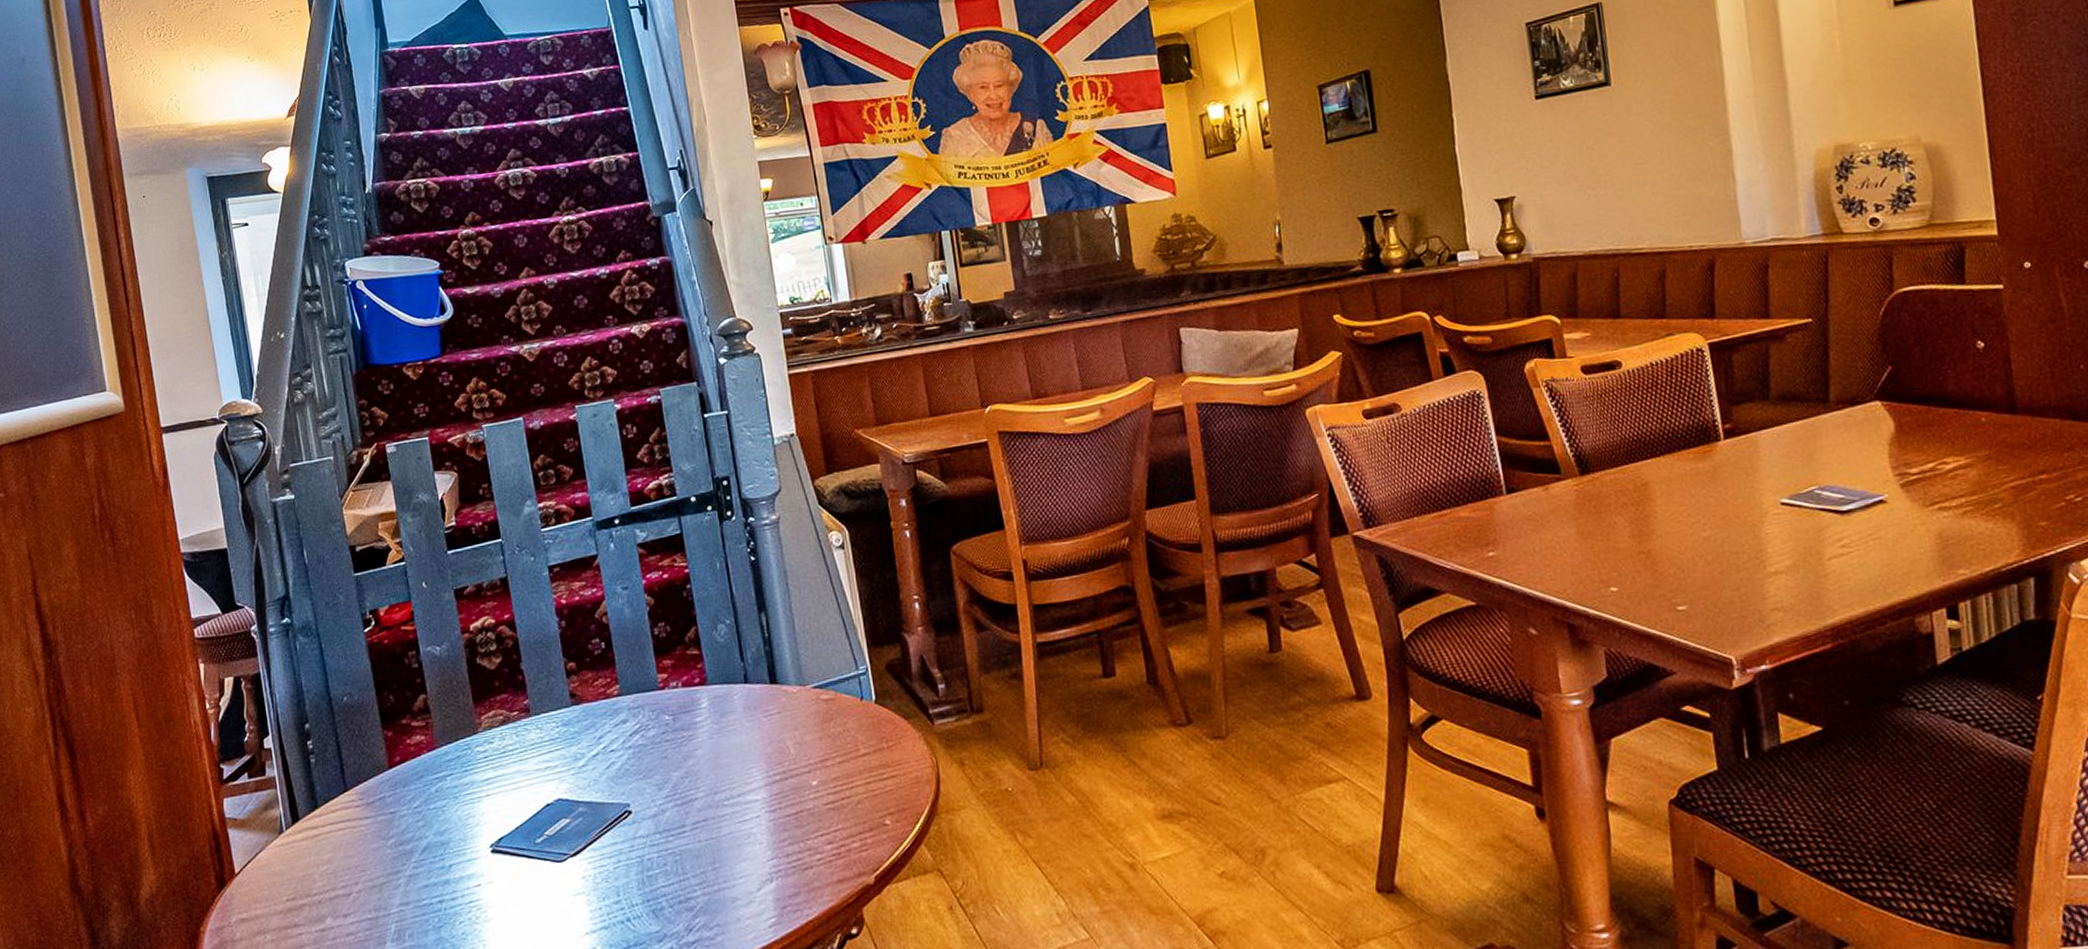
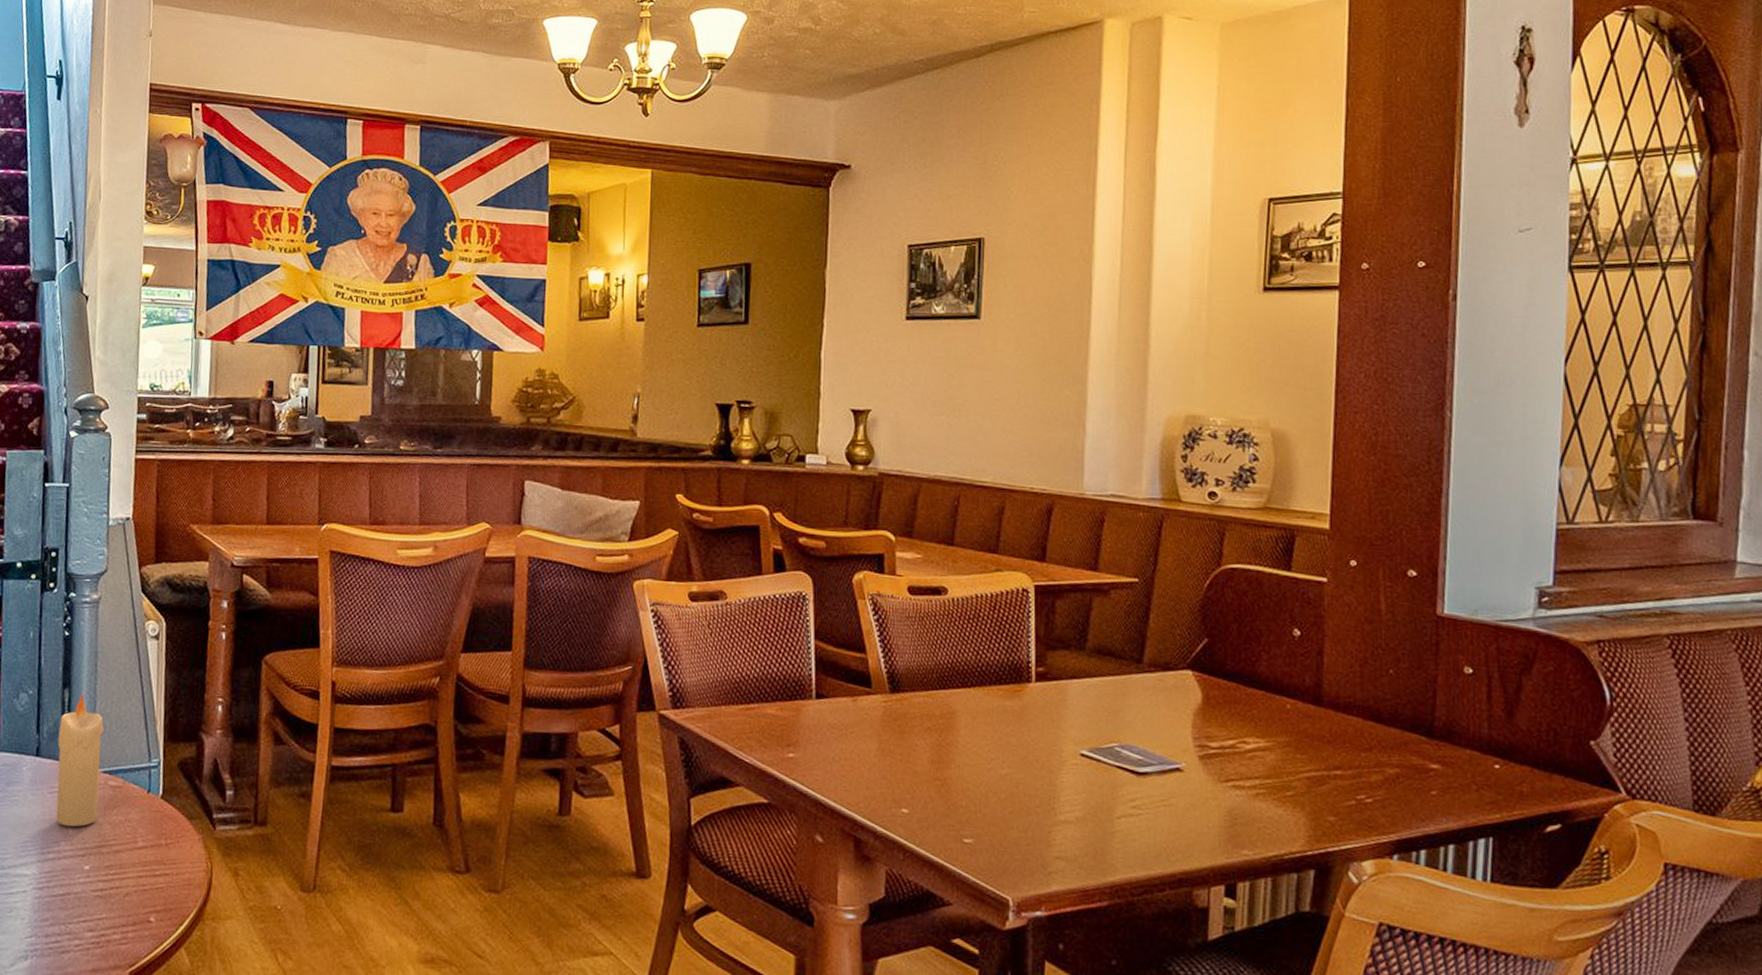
candle: none [762,614,816,747] -> present [56,693,104,827]

